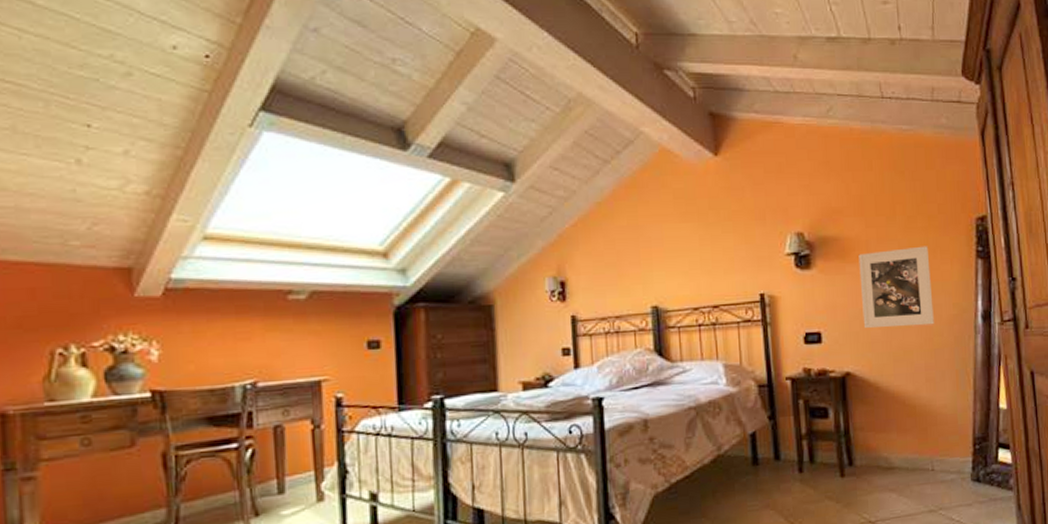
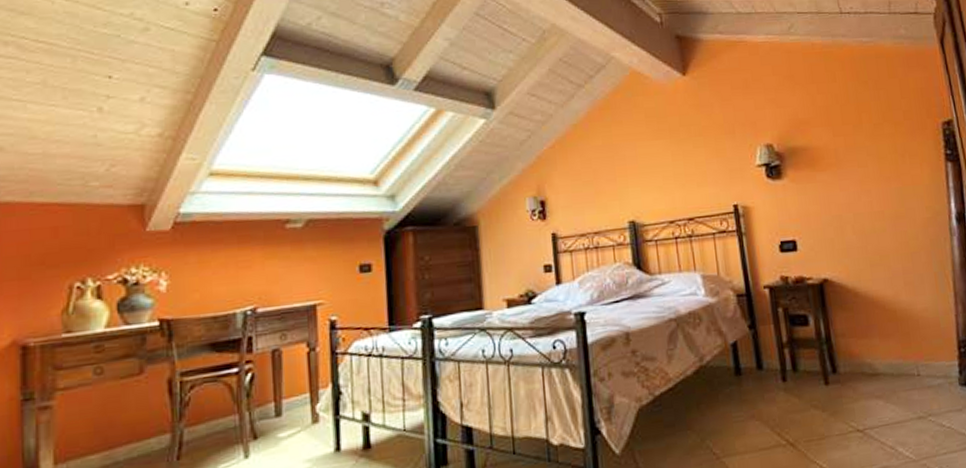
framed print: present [858,246,934,328] -> none [828,151,909,234]

